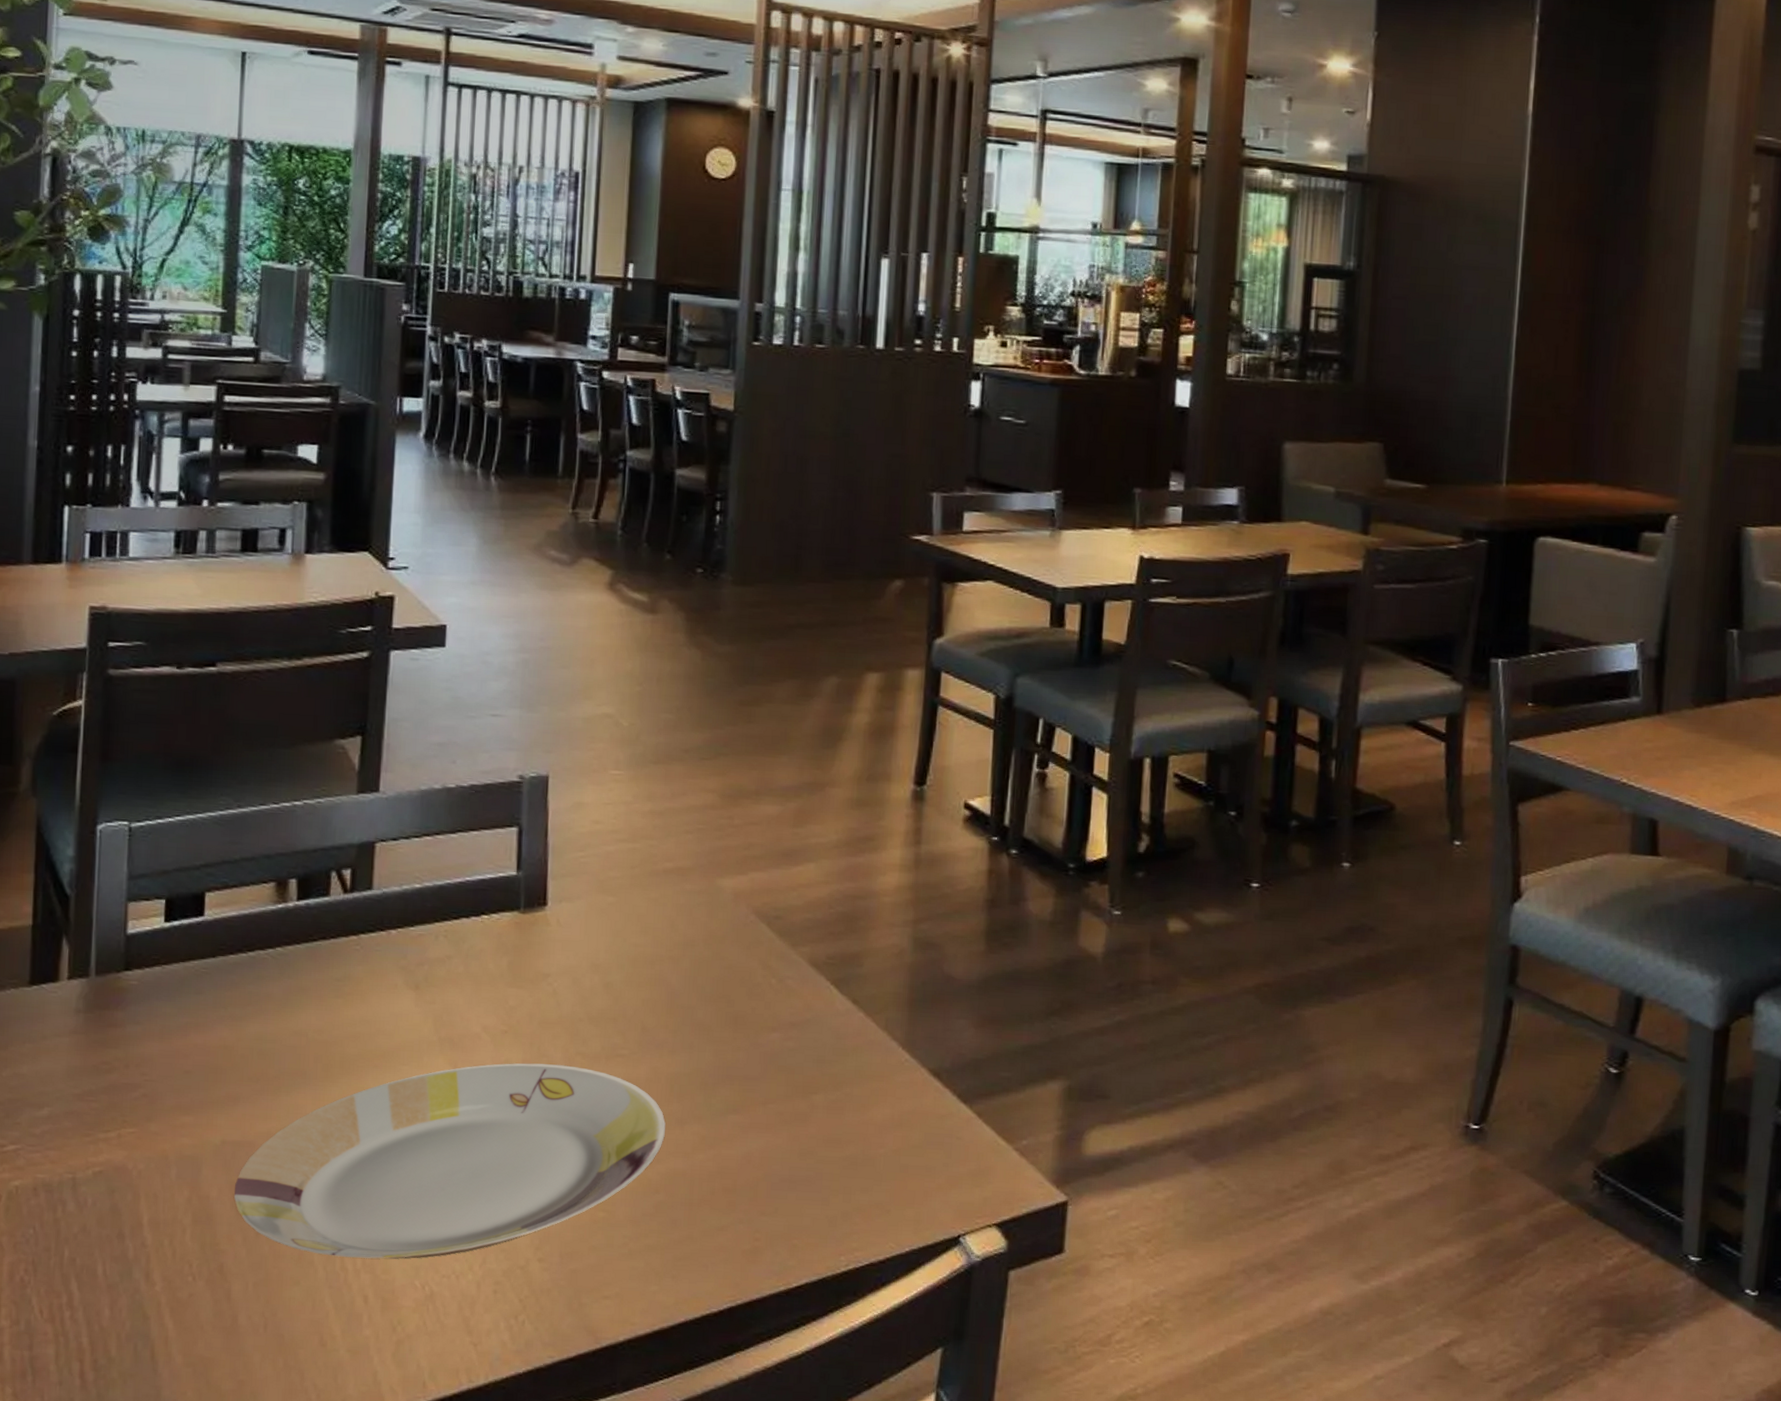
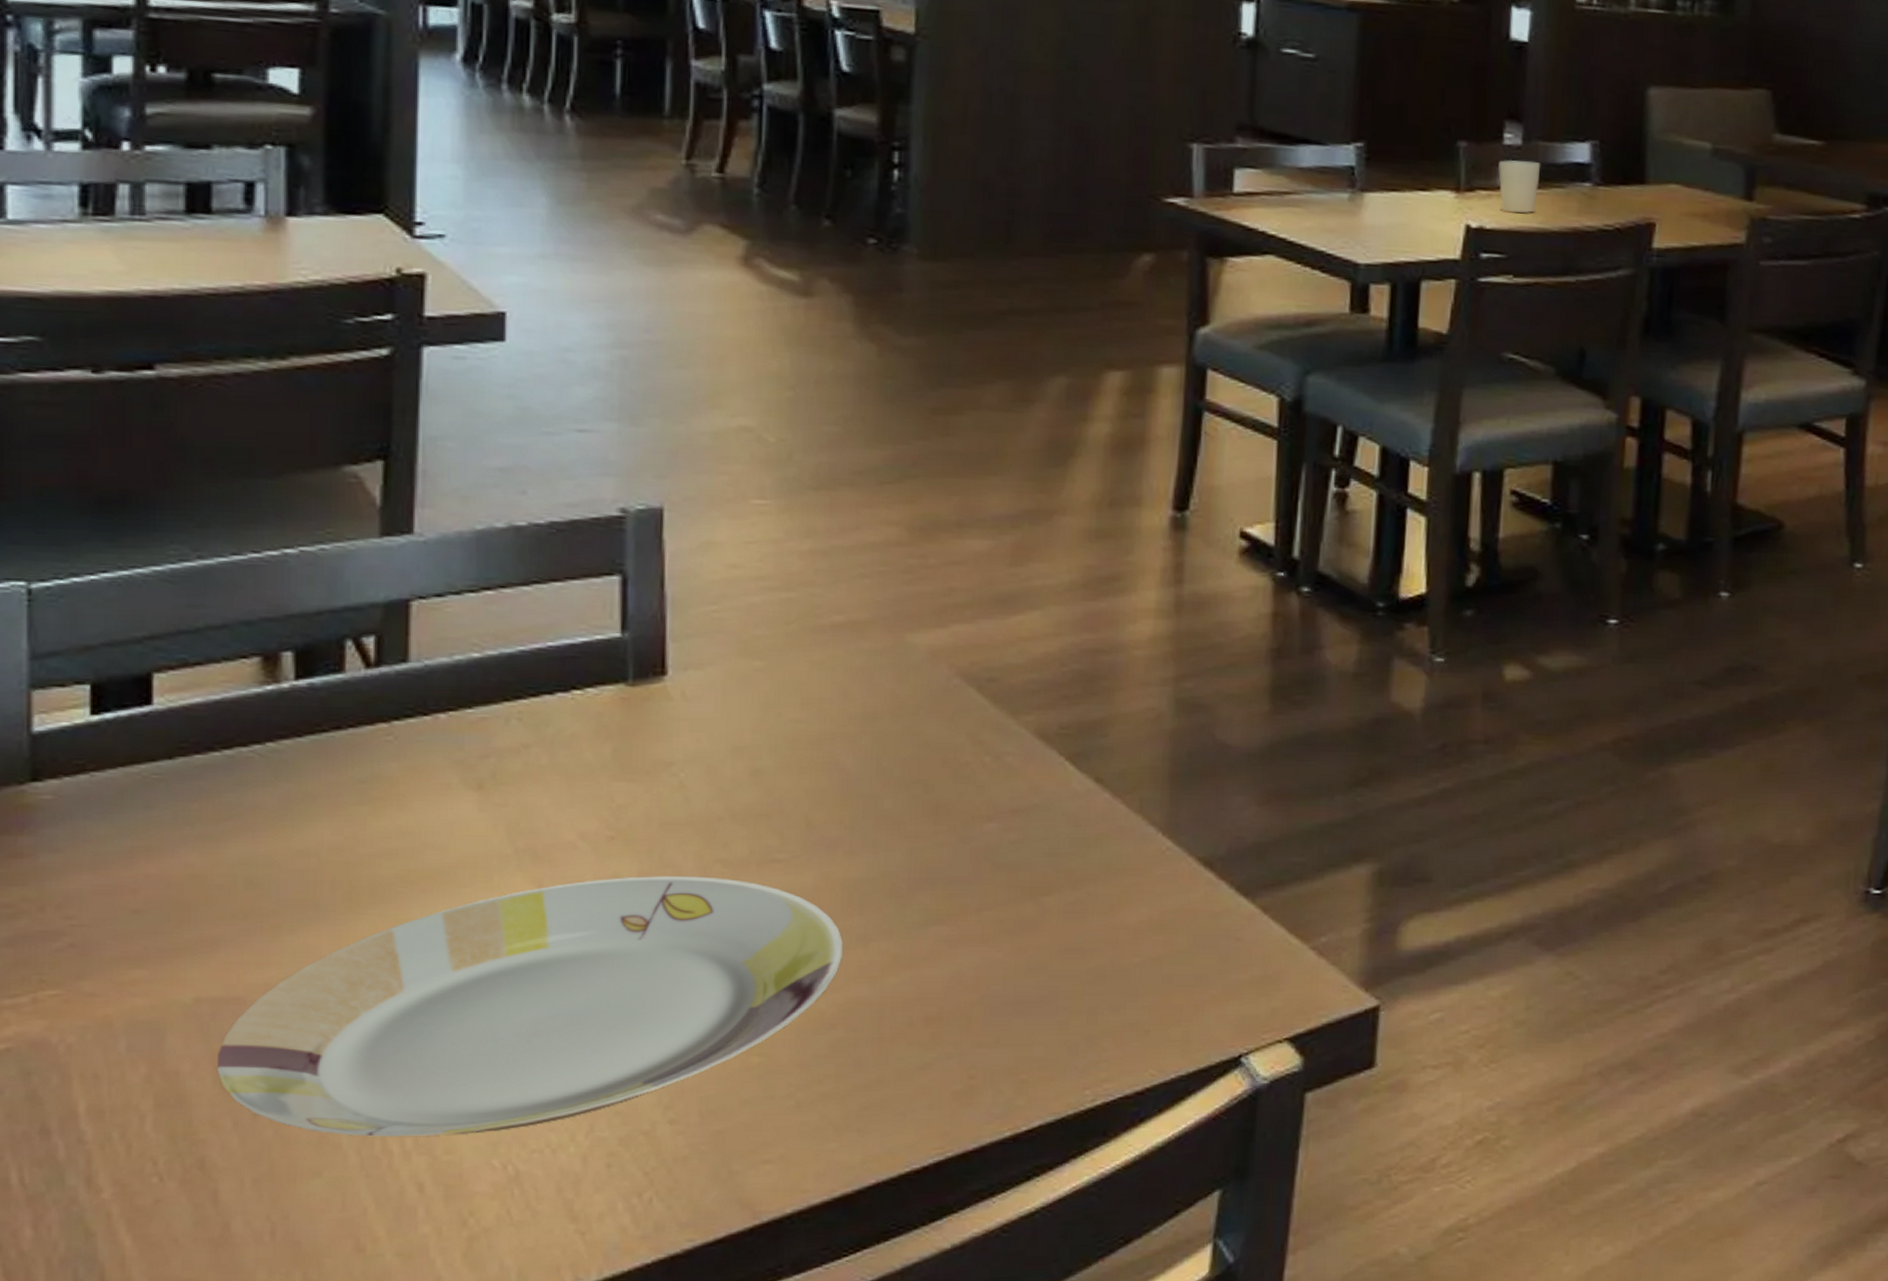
cup: none [1165,503,1199,546] -> present [1498,160,1541,214]

